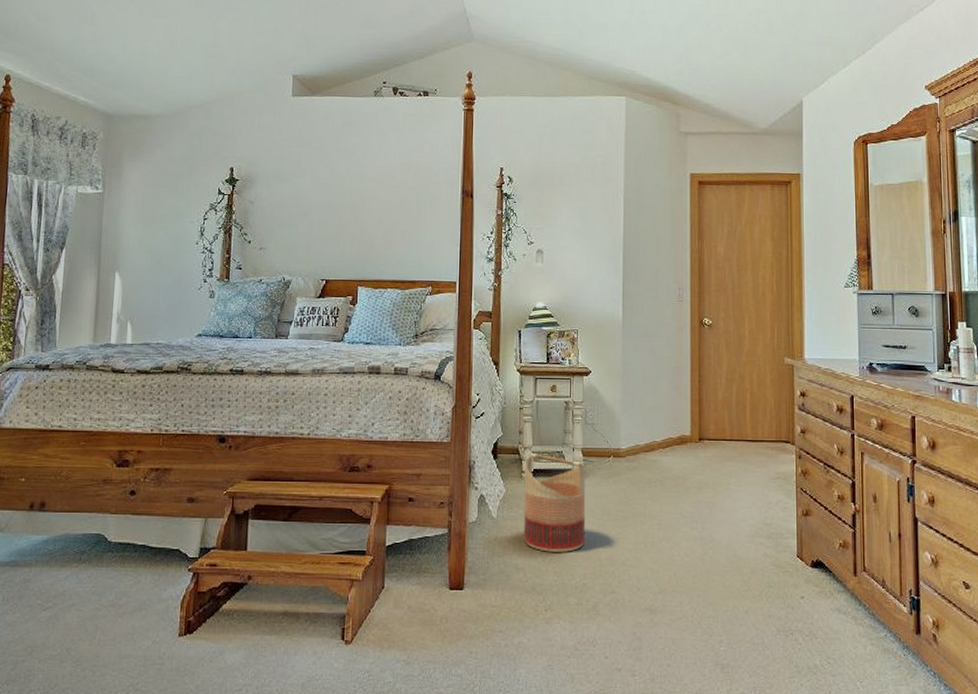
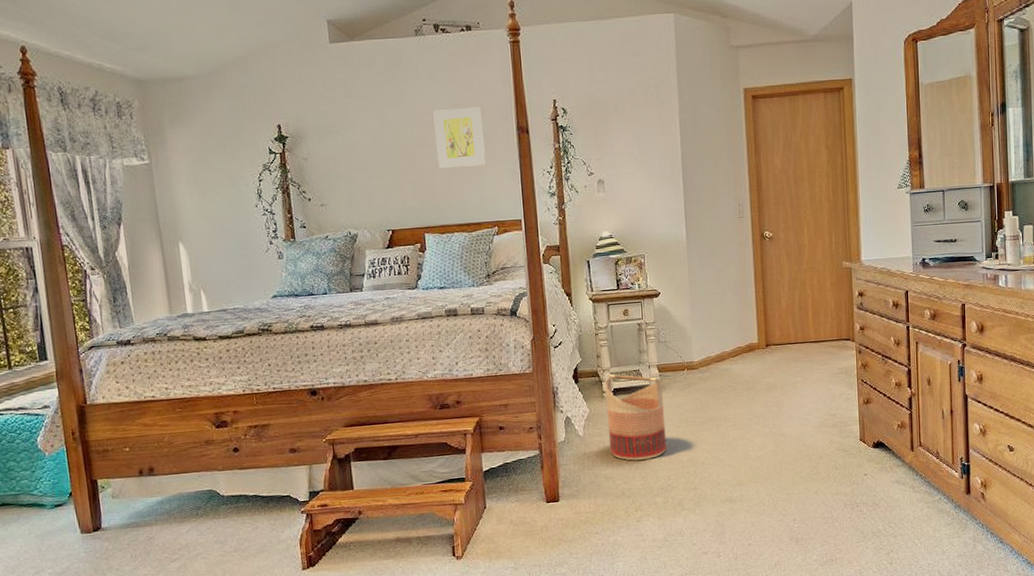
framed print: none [380,167,429,225] -> present [433,106,486,168]

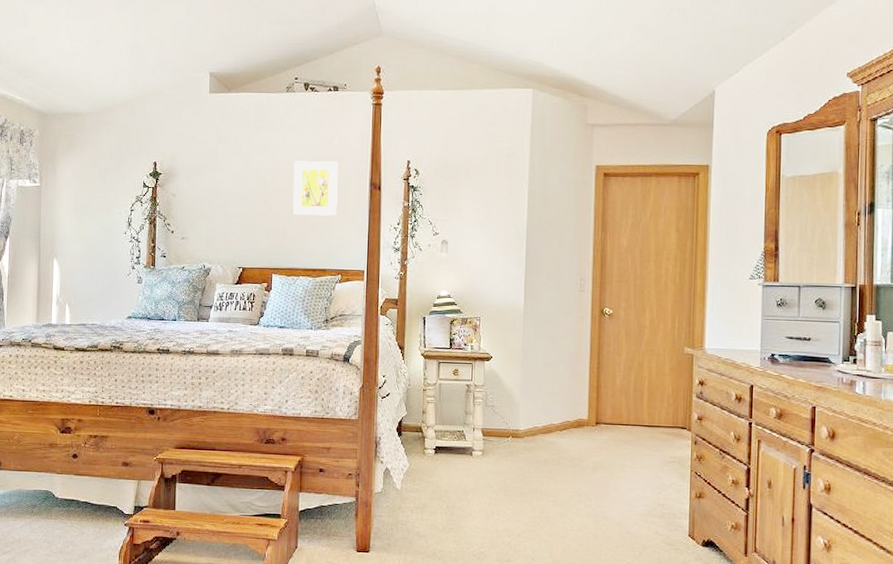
basket: present [605,374,667,461] -> none [425,432,486,523]

